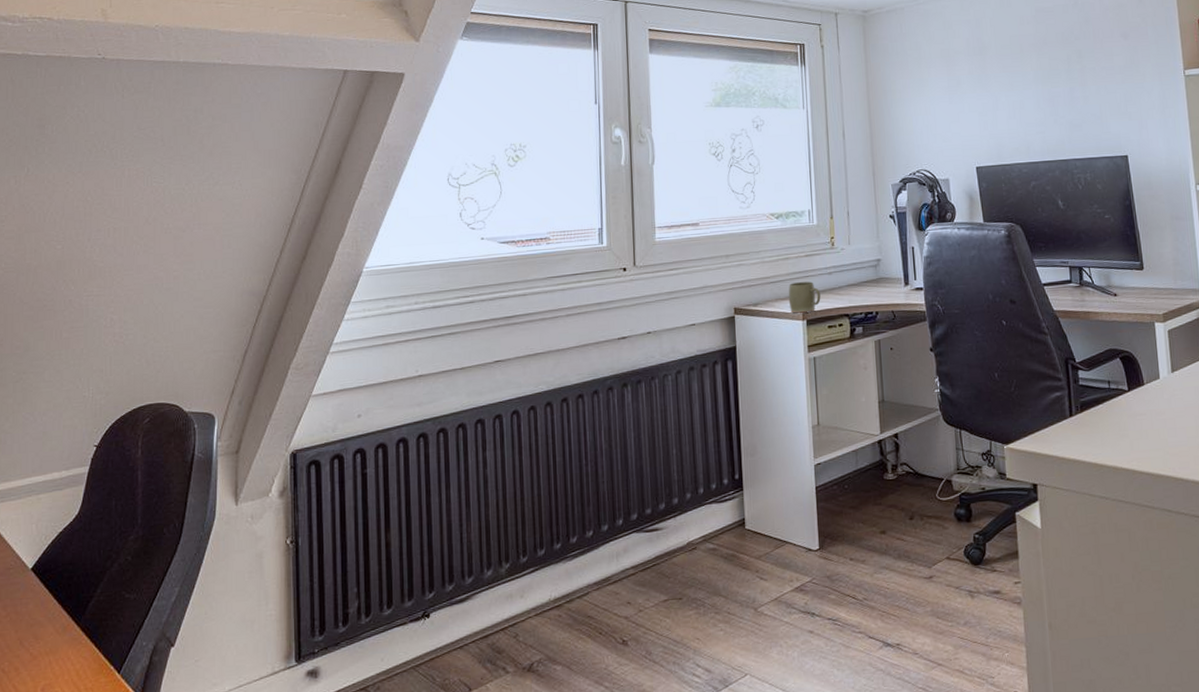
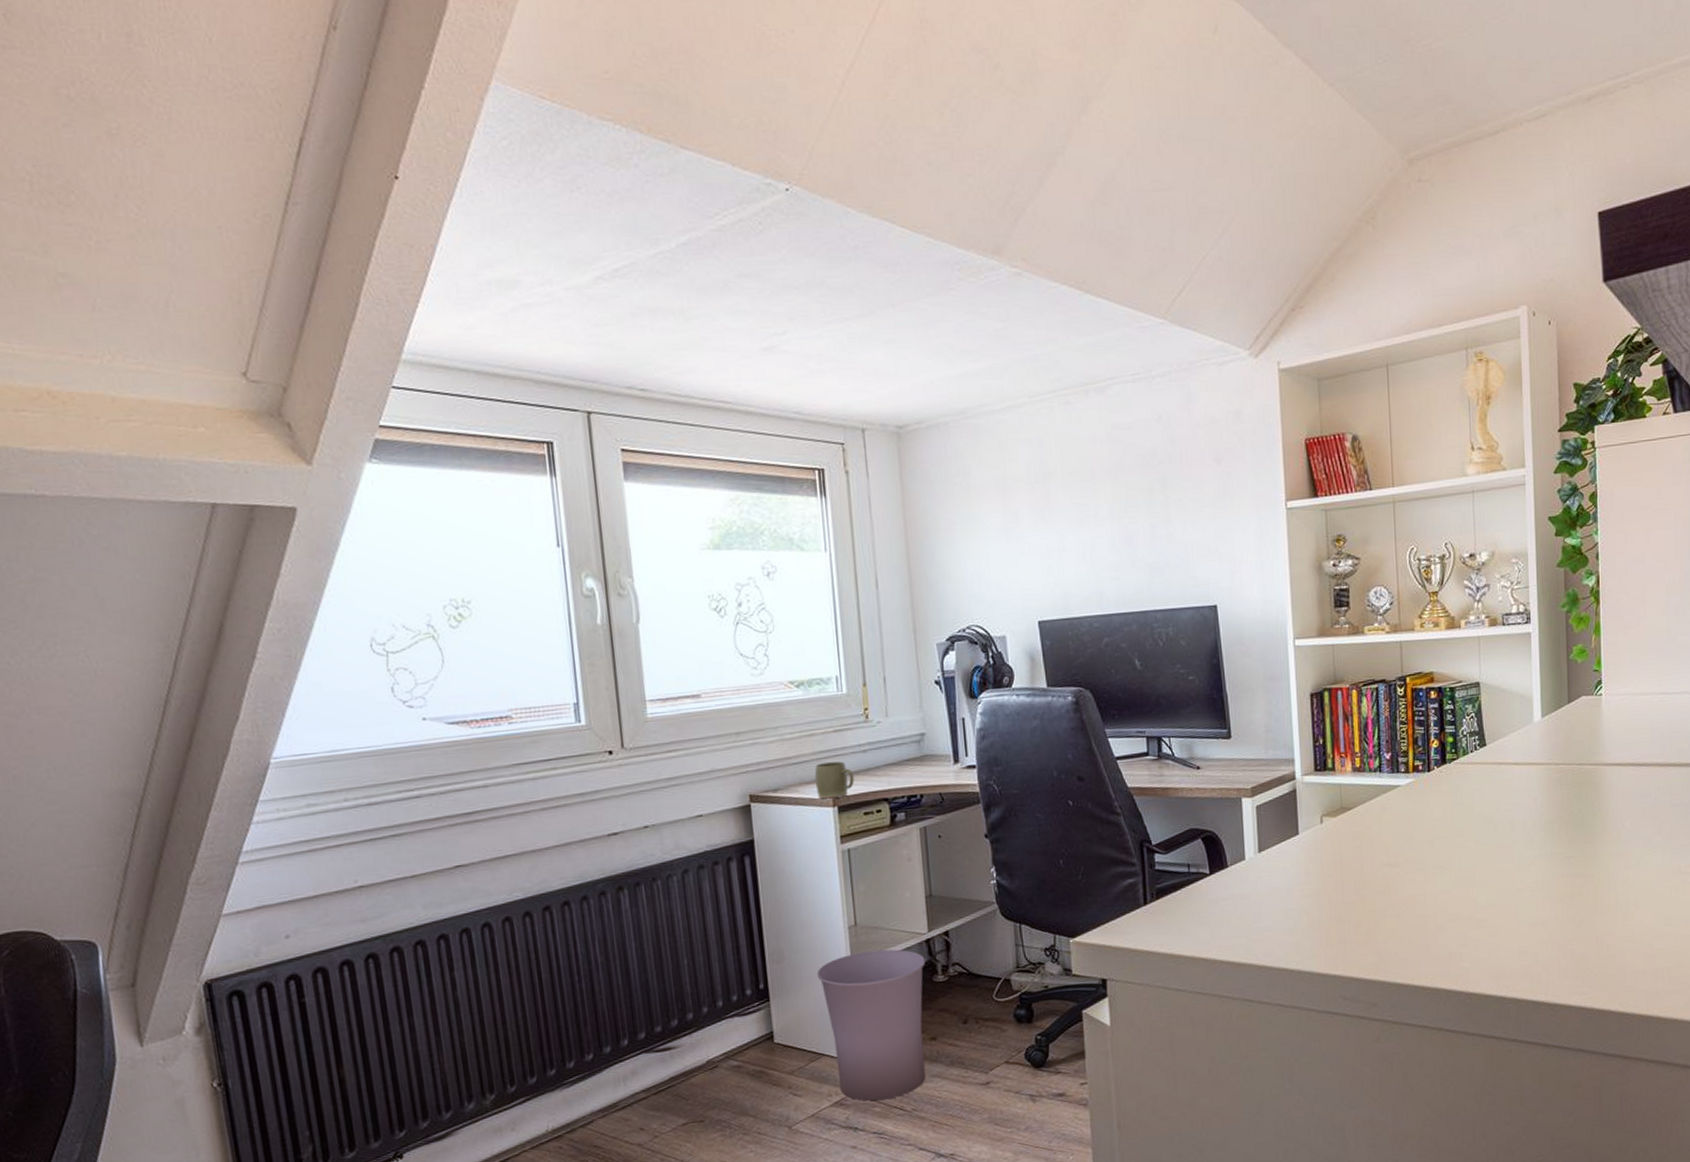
waste bin: none [784,447,878,589] -> present [816,949,926,1101]

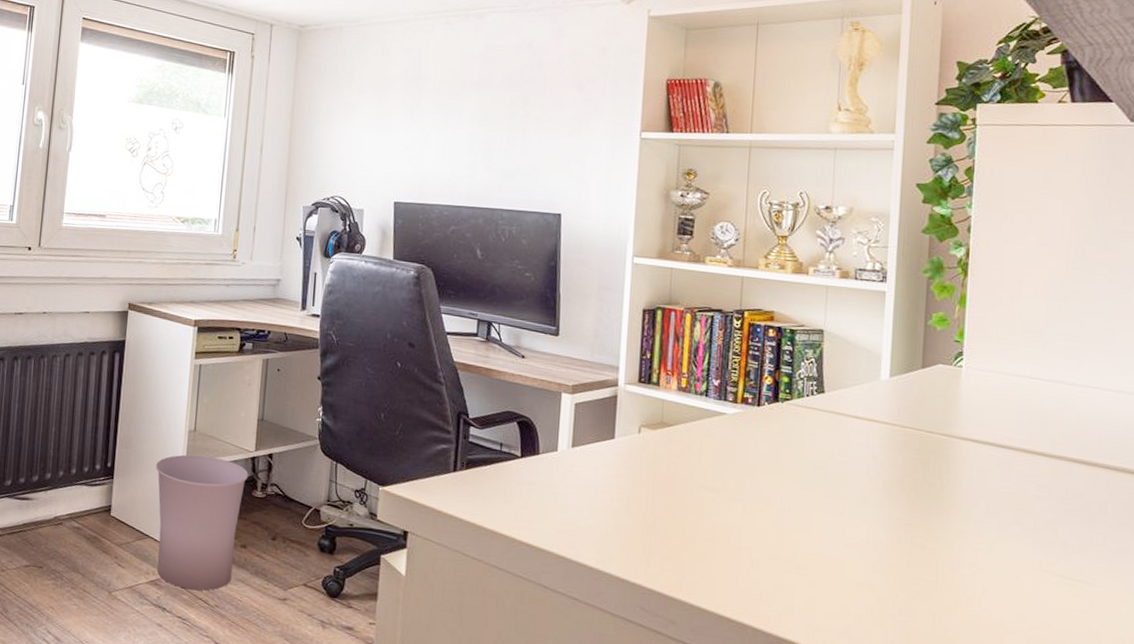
mug: present [814,761,854,799] -> none [182,288,216,320]

